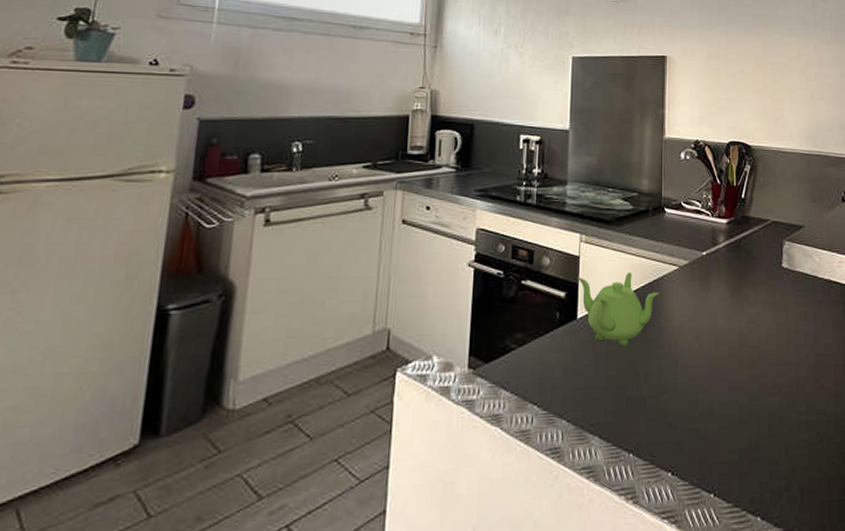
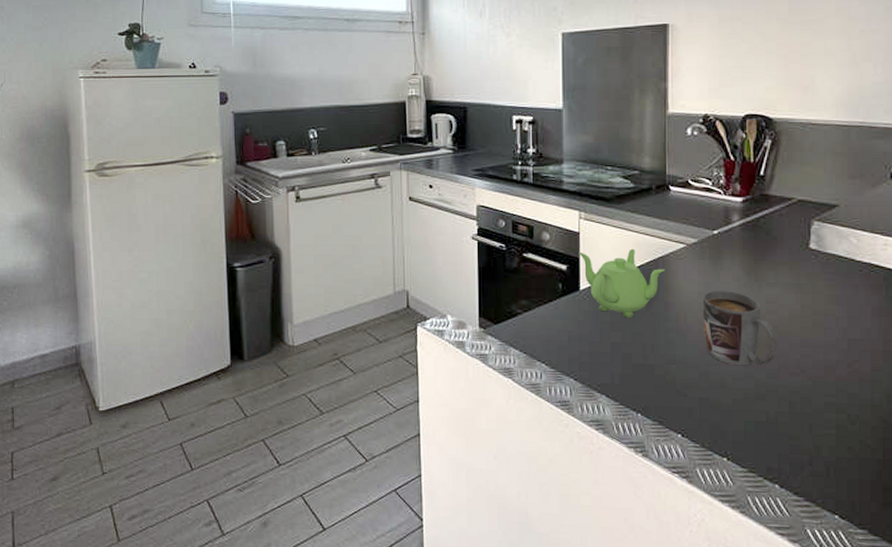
mug: none [692,311,758,390] -> present [702,289,777,366]

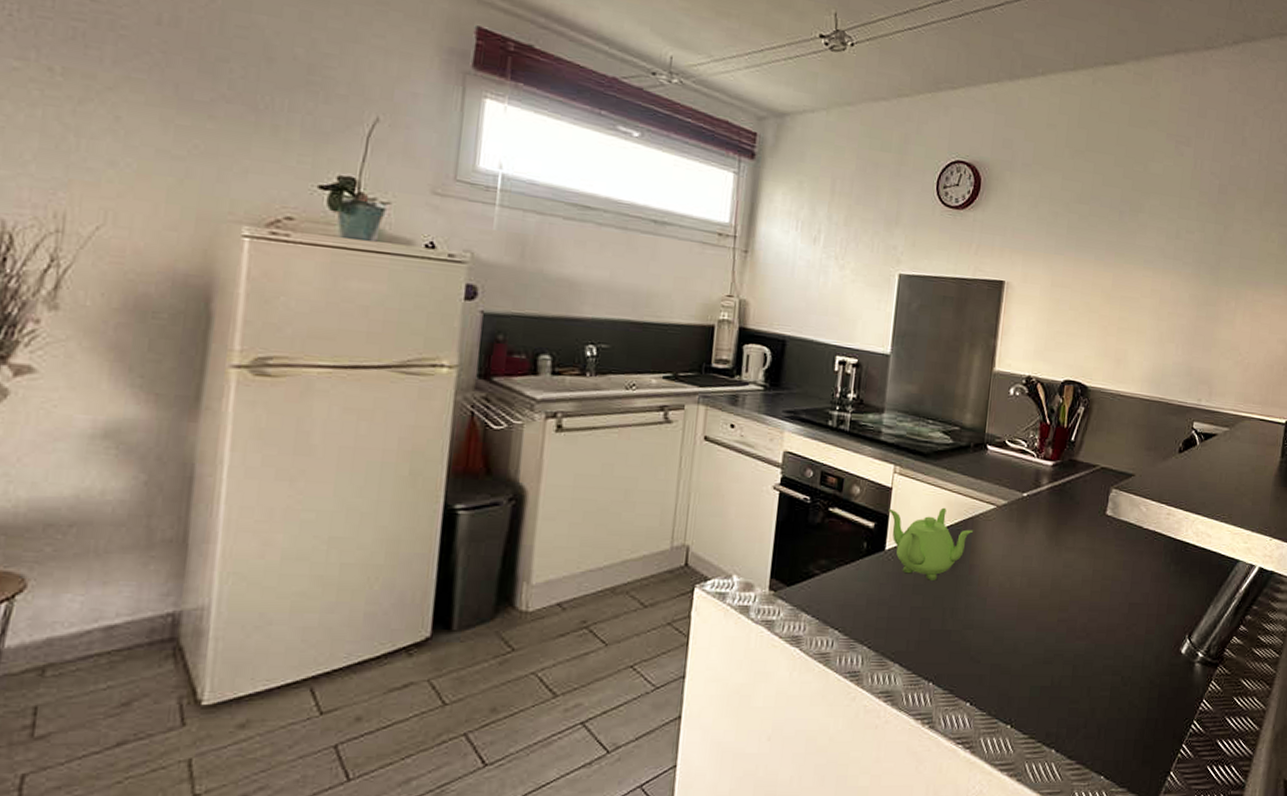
mug: present [702,289,777,366] -> none [1003,553,1069,630]

